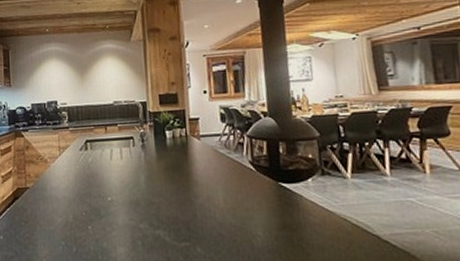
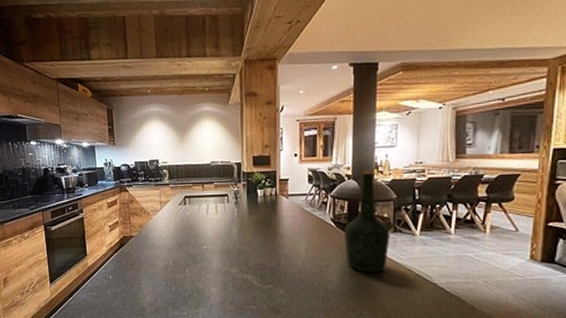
bottle: none [266,107,319,224] -> present [345,171,390,273]

